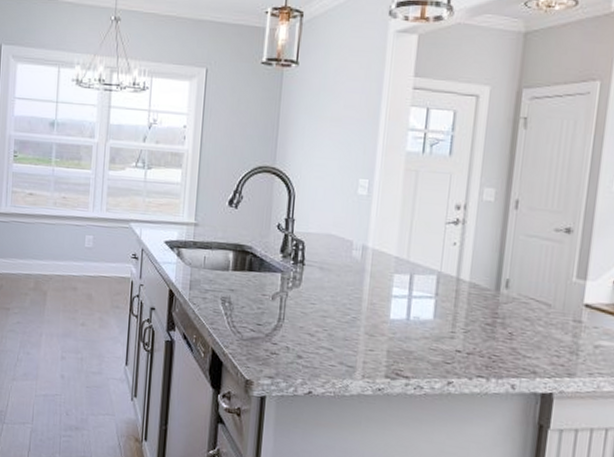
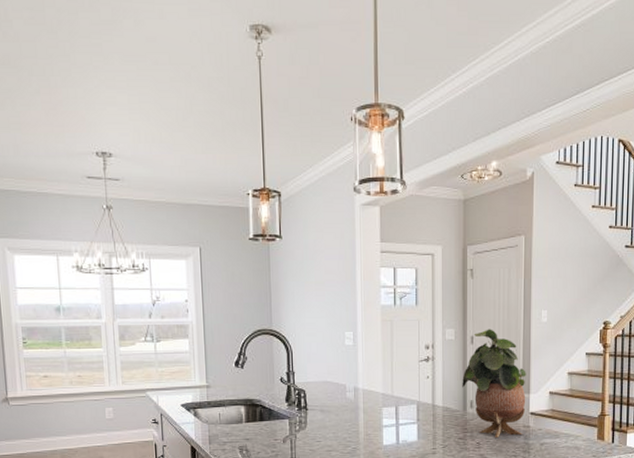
potted plant: none [497,193,585,331] -> present [462,329,526,437]

